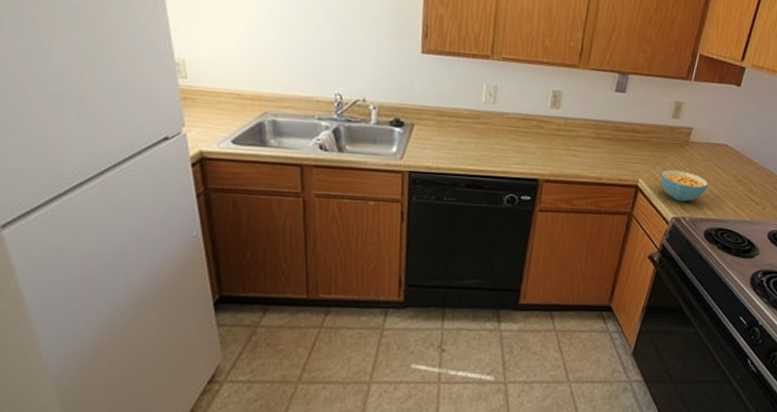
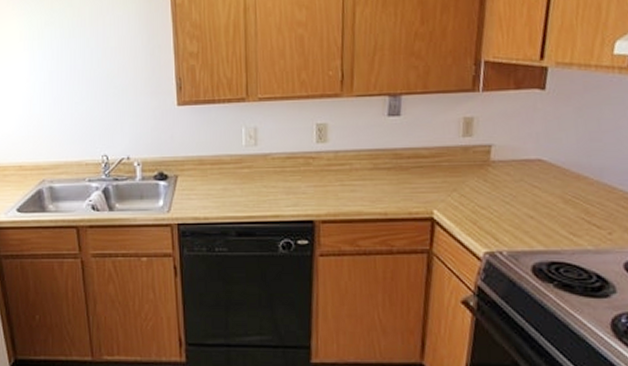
cereal bowl: present [660,169,708,202] -> none [459,196,526,233]

